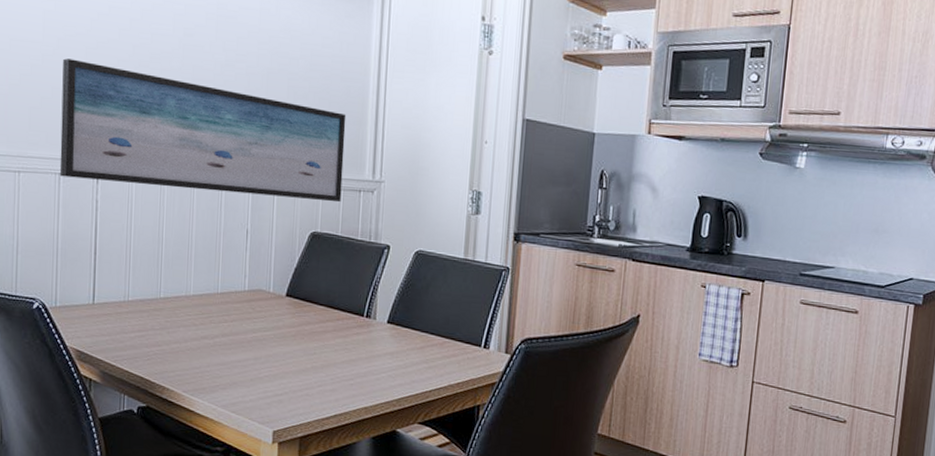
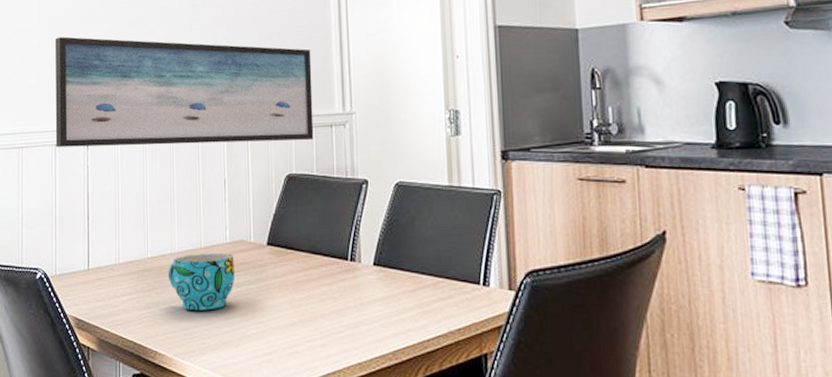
cup: none [181,298,252,352] -> present [168,253,235,311]

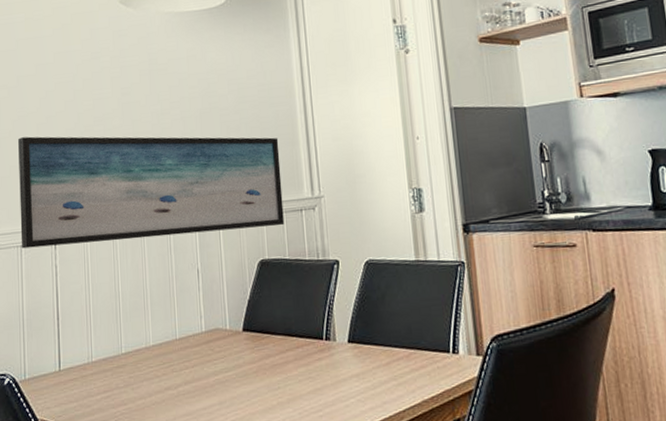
cup: present [168,253,235,311] -> none [143,343,212,403]

